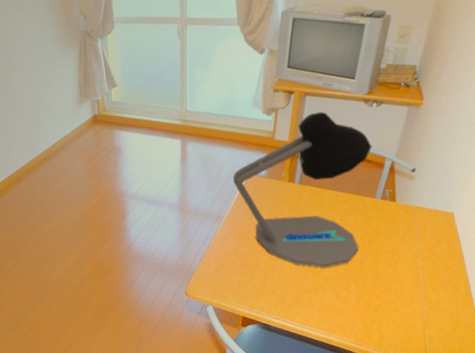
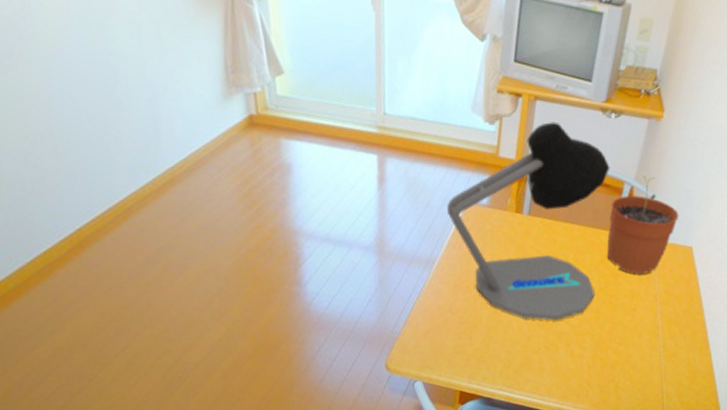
plant pot: none [369,153,440,235] -> present [606,176,679,275]

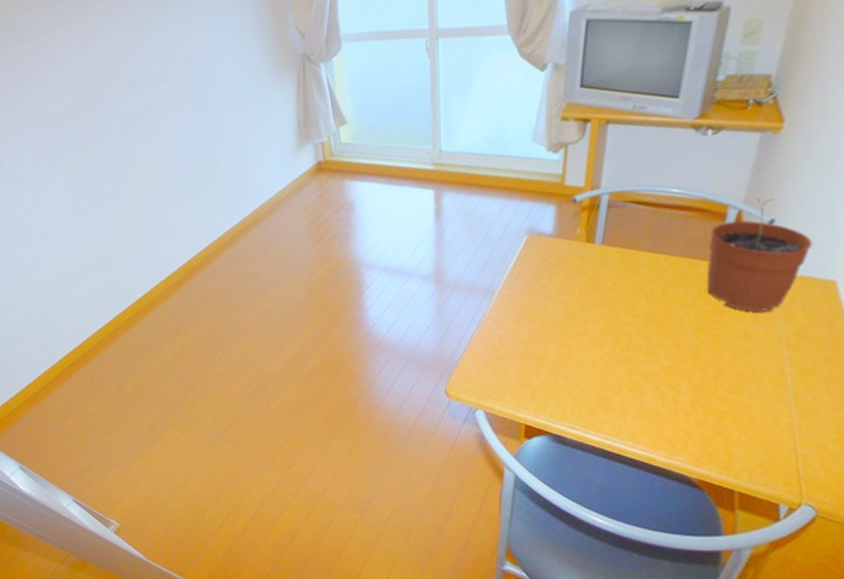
desk lamp: present [447,121,610,321] -> none [507,144,708,359]

